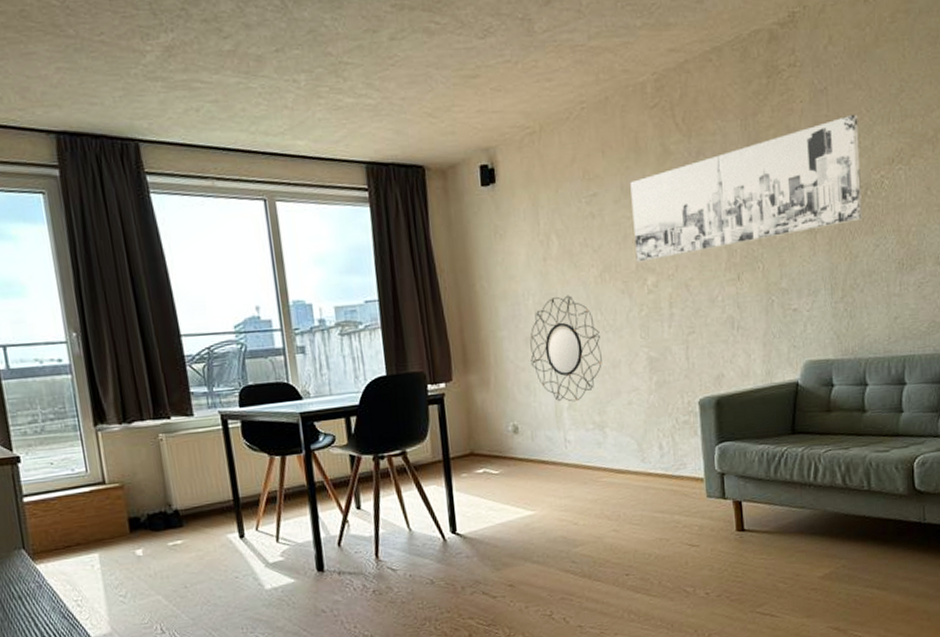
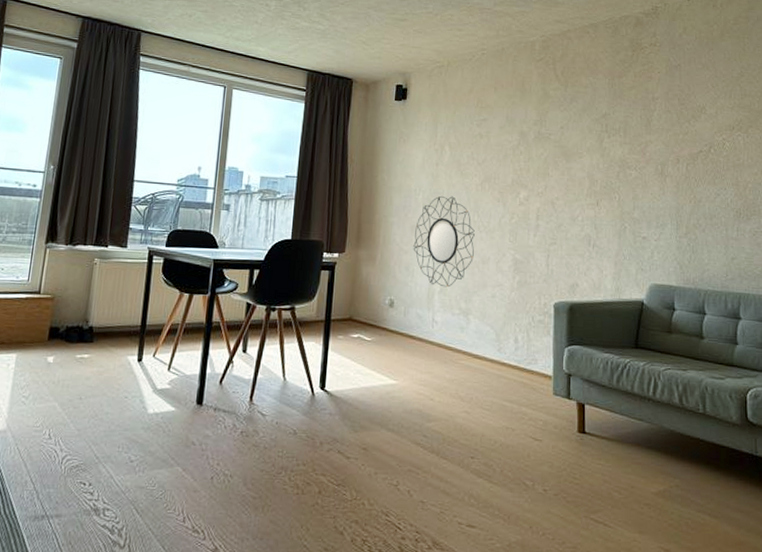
wall art: present [630,114,862,263] -> none [512,87,706,179]

